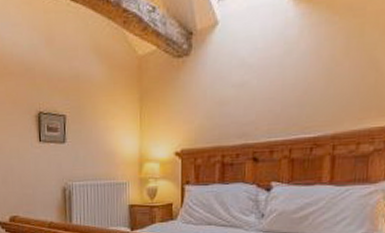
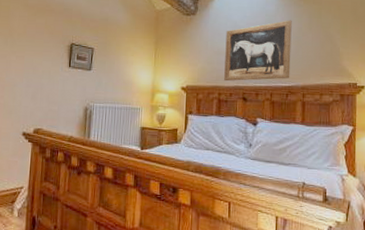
wall art: none [229,45,322,139] -> present [224,20,292,81]

